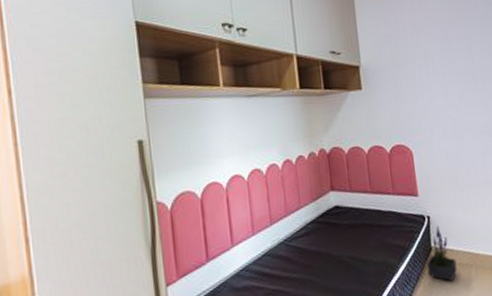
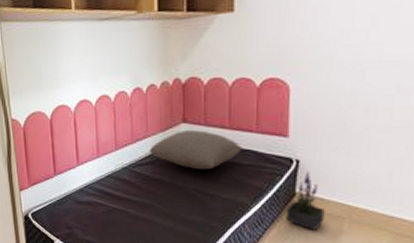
pillow: none [302,196,384,236] -> present [148,130,242,170]

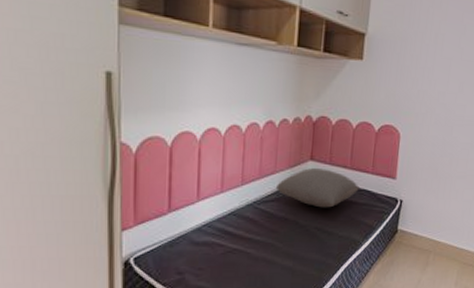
potted plant: present [286,171,325,229] -> none [388,210,418,262]

